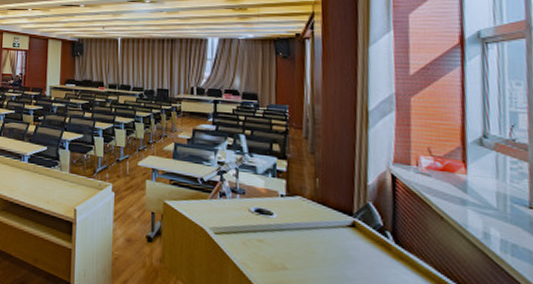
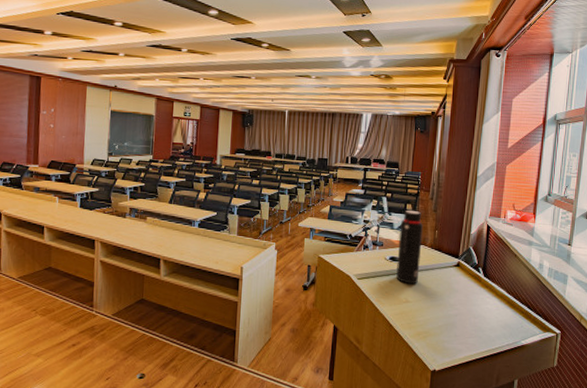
water bottle: none [265,150,298,246] -> present [396,210,423,284]

